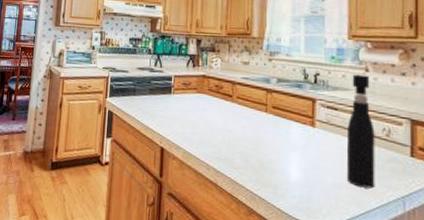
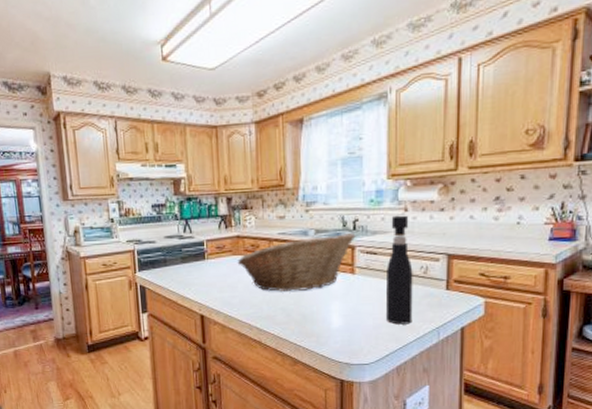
fruit basket: none [200,84,317,137] -> present [237,233,356,292]

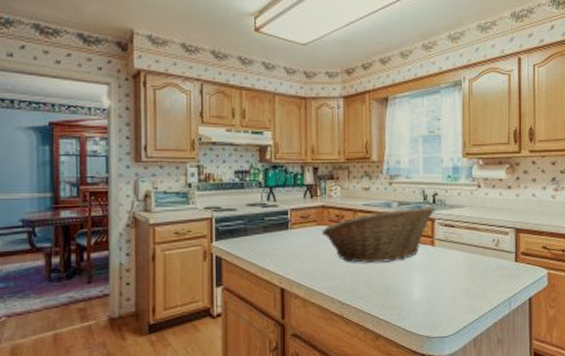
pepper grinder: present [385,215,413,325] -> none [462,191,487,296]

